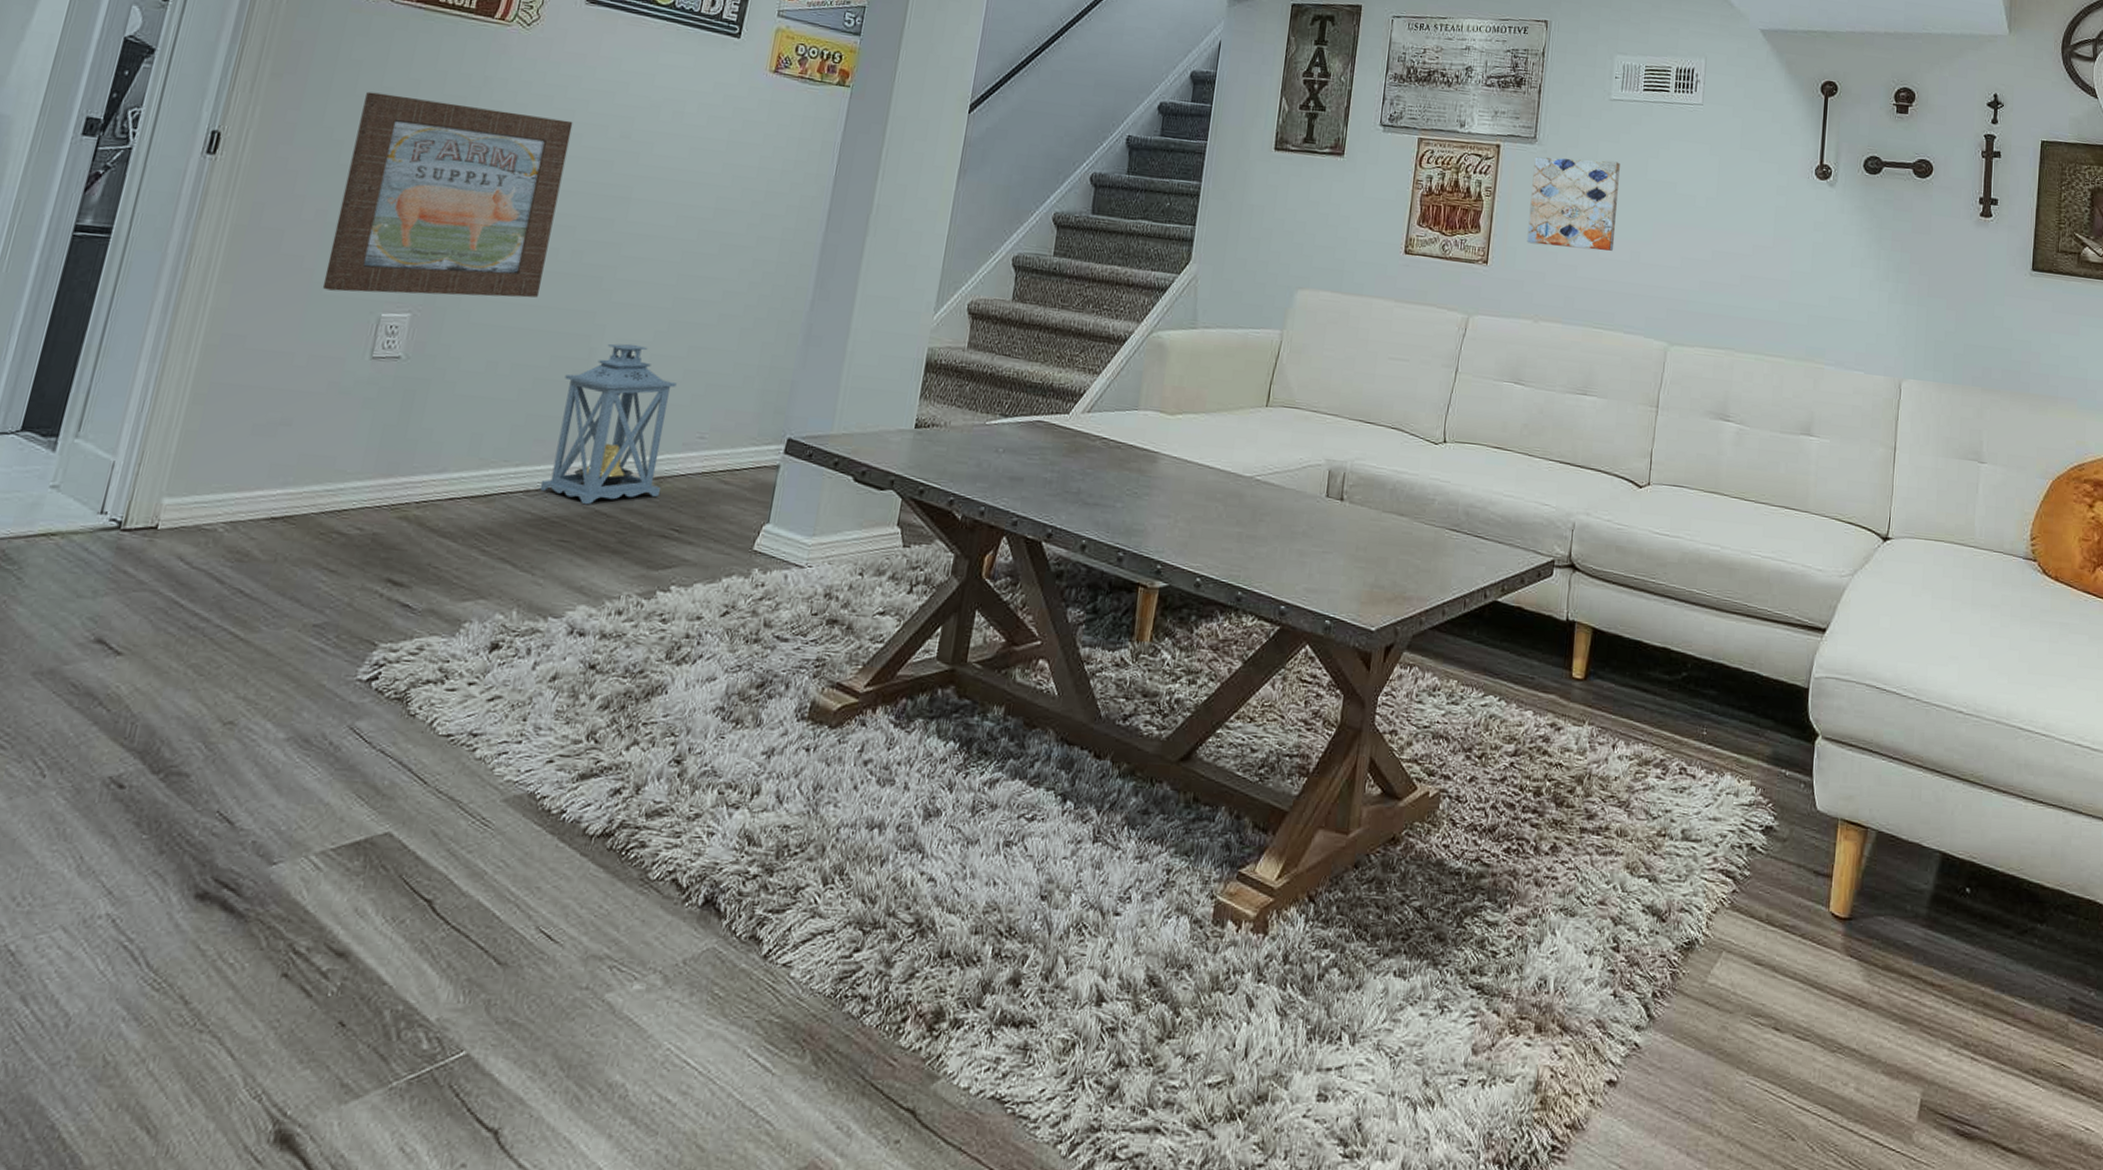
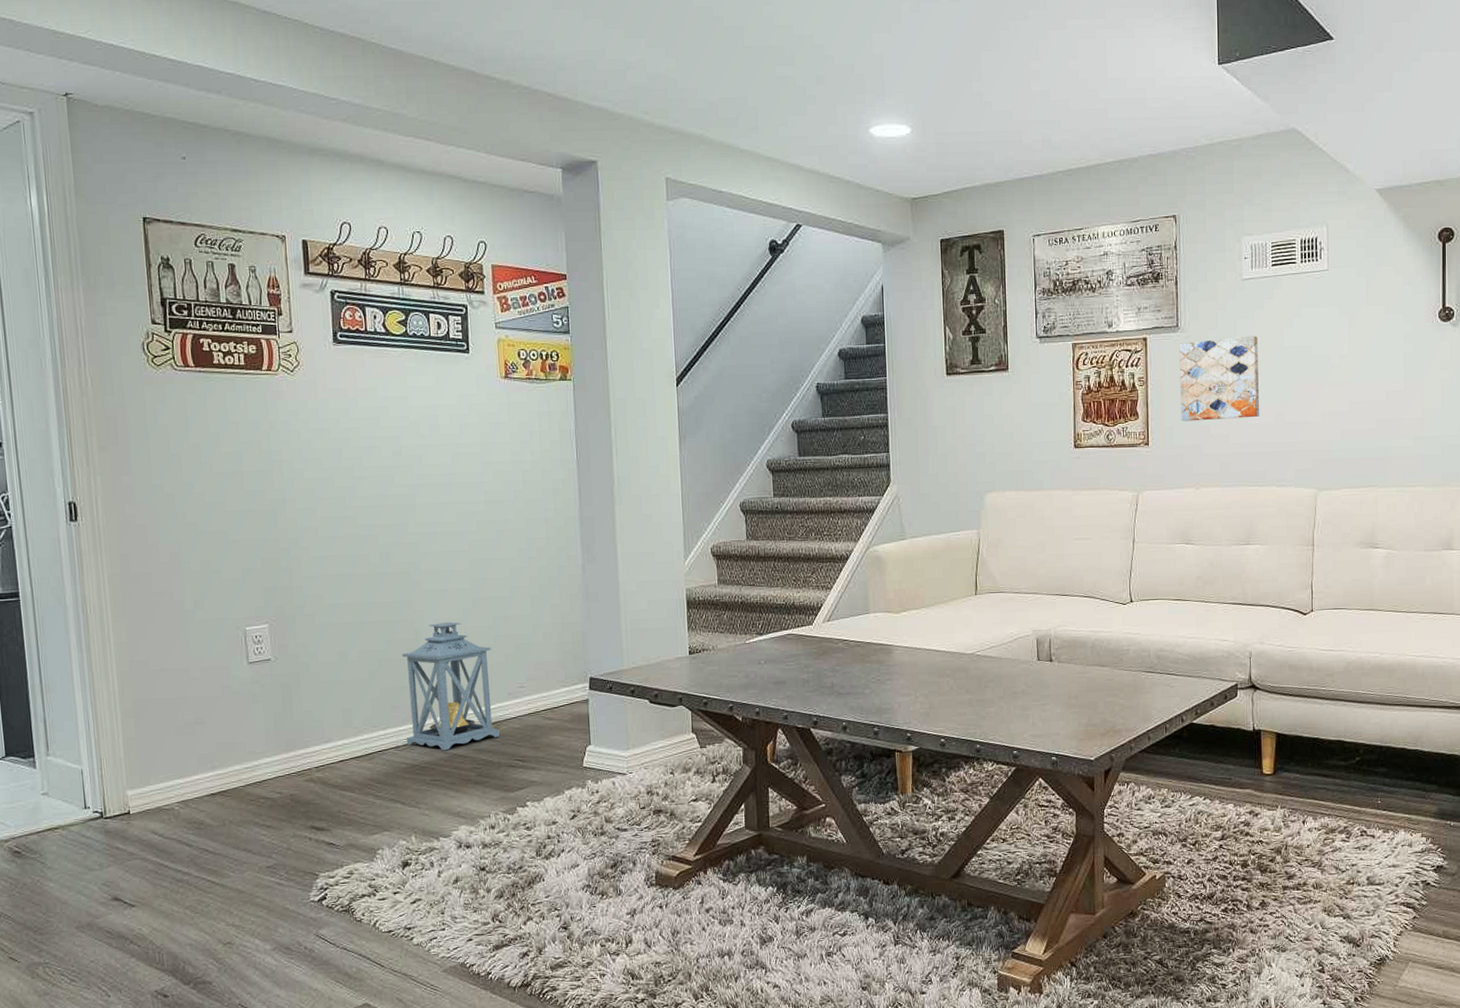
wall art: present [322,91,573,298] -> none [179,447,363,616]

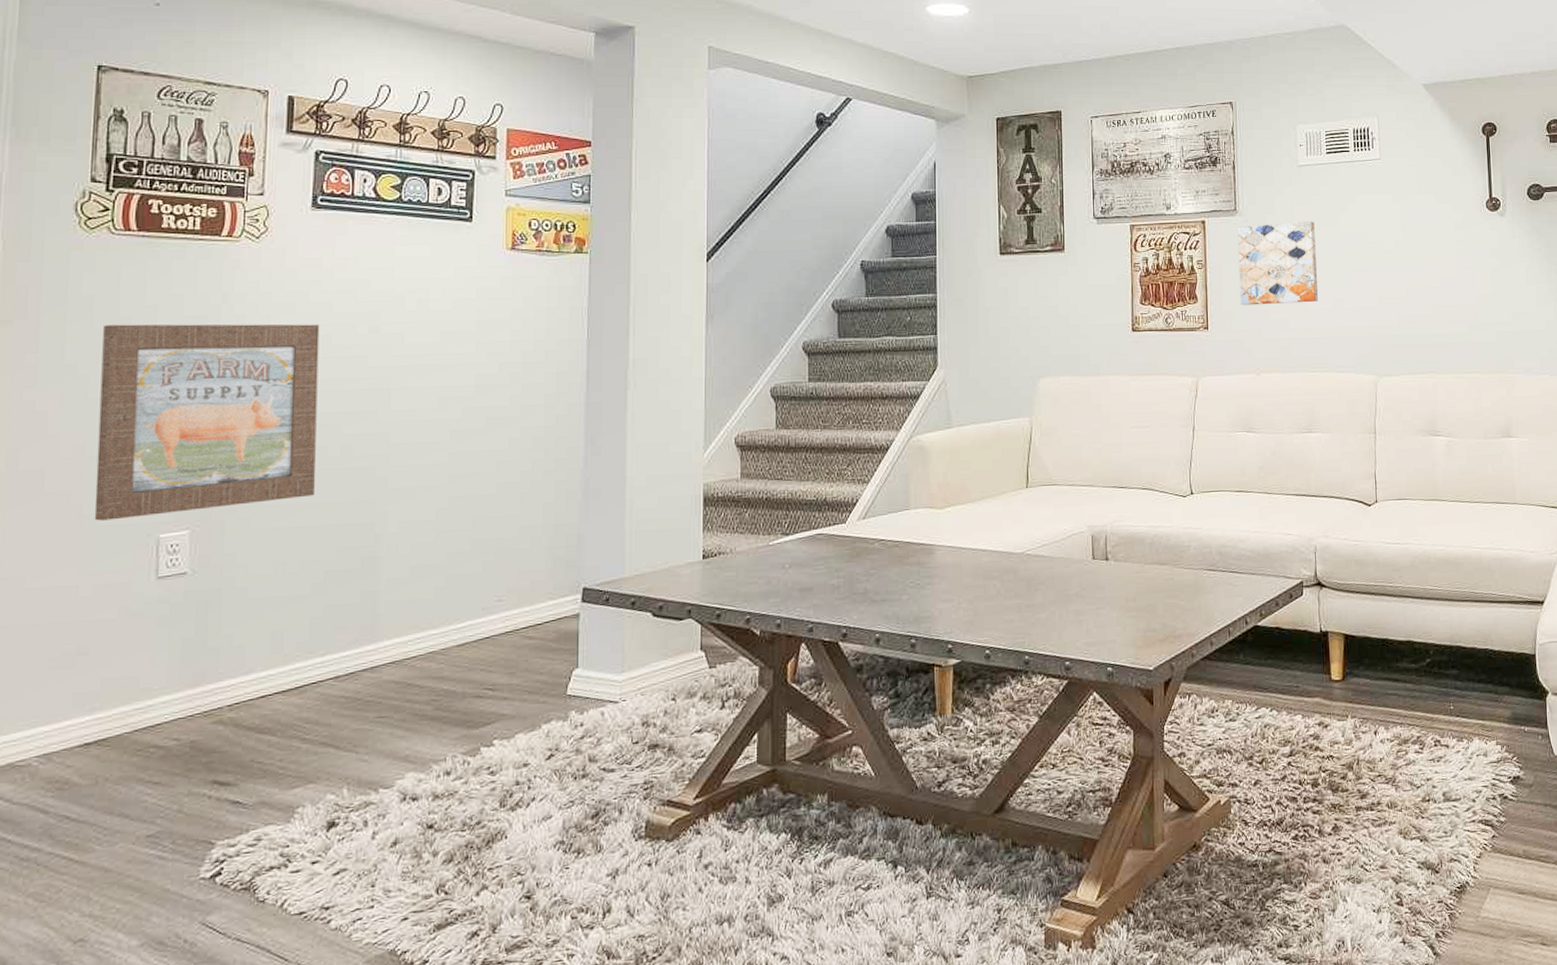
wall art: none [179,447,363,616] -> present [94,324,320,521]
lantern: present [402,621,500,751] -> none [349,524,467,681]

